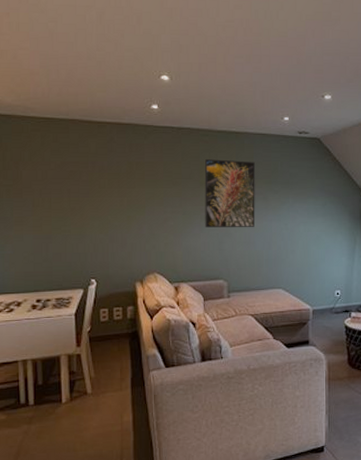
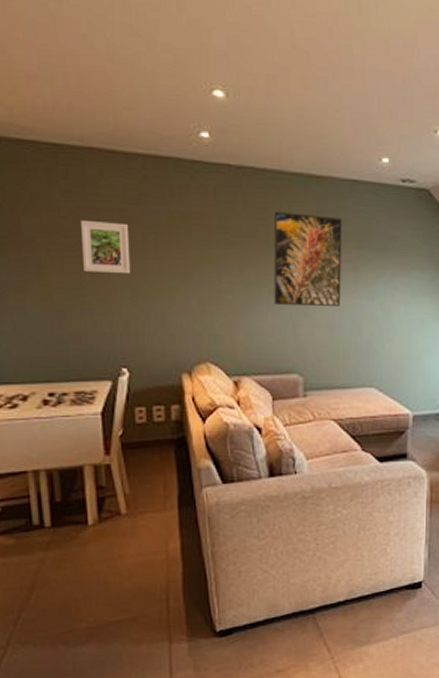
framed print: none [64,170,100,209] -> present [80,219,131,275]

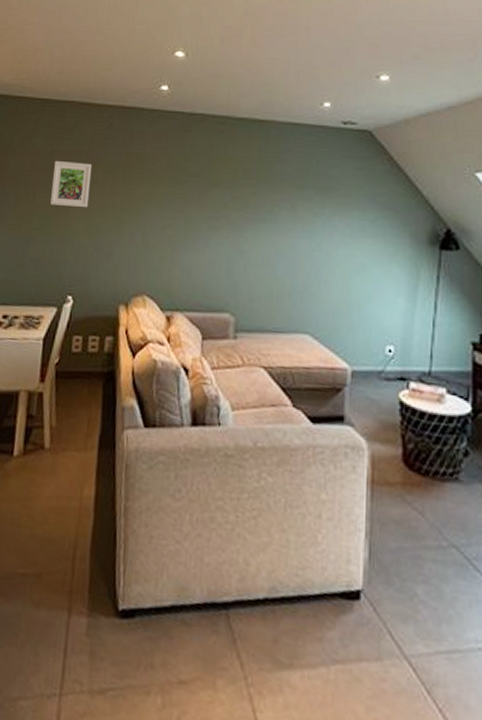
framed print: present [273,212,342,306] -> none [212,153,282,245]

